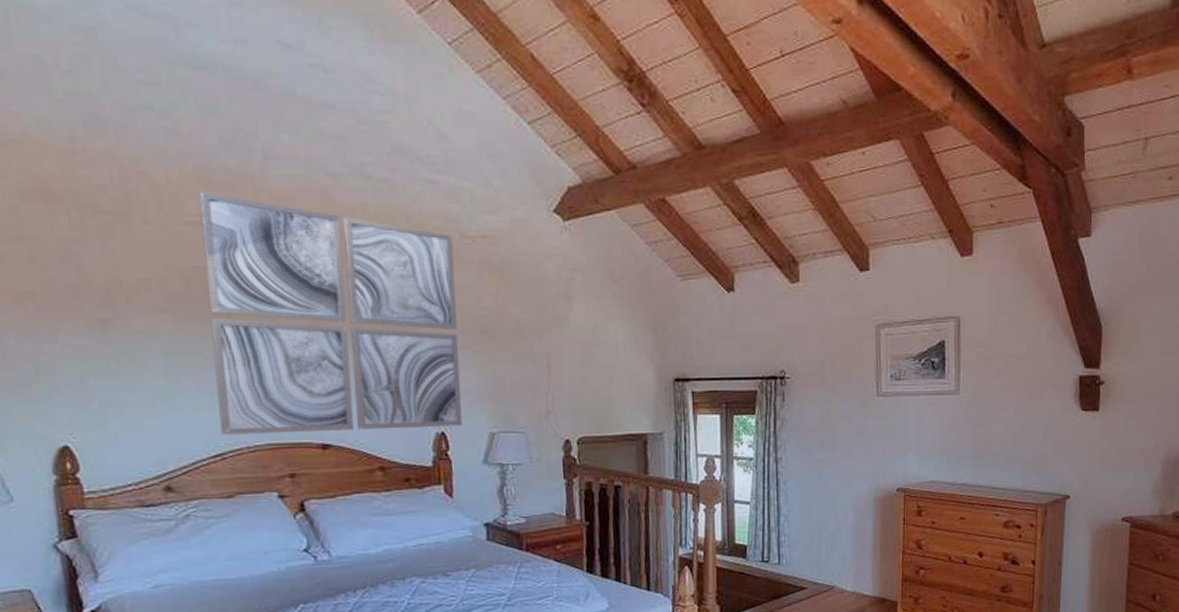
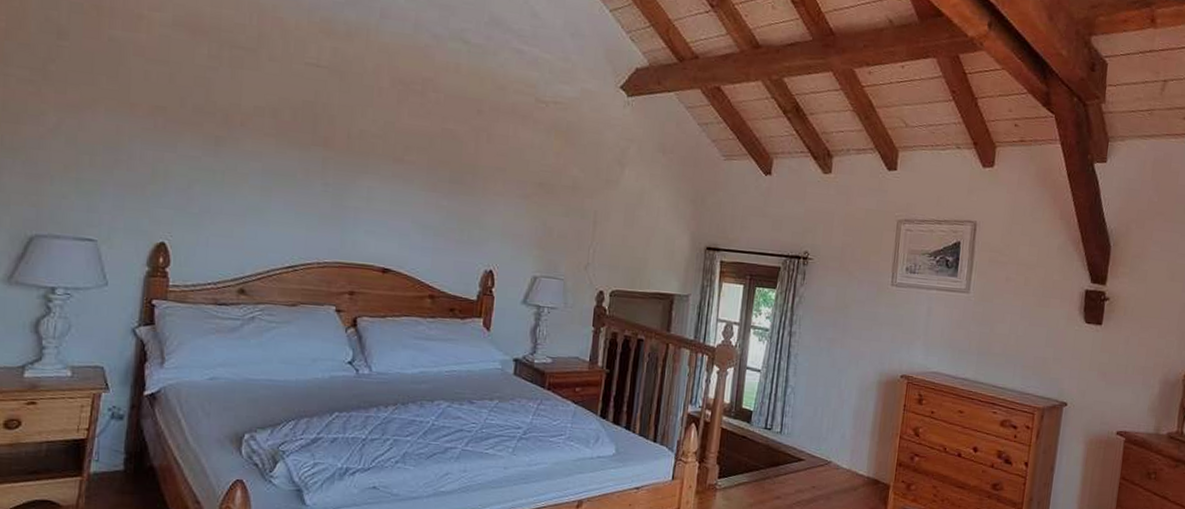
wall art: present [198,191,463,435] -> none [297,38,529,267]

